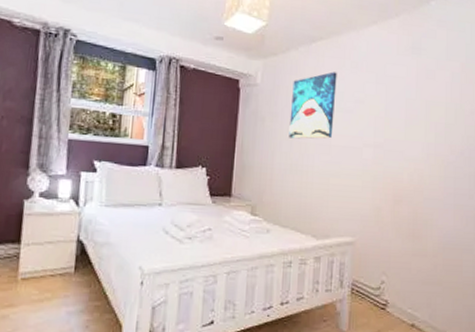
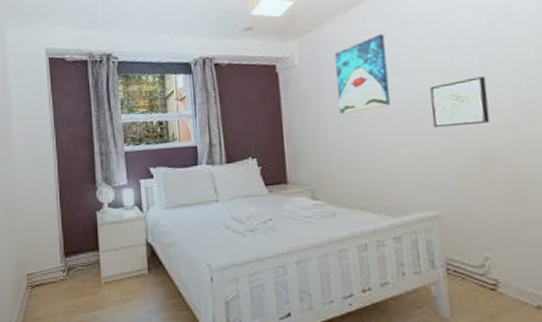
wall art: none [362,126,407,167] -> present [429,76,491,128]

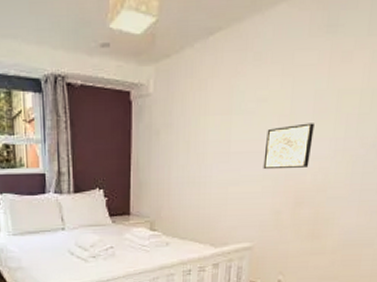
wall art: present [334,34,391,114] -> none [185,68,238,150]

